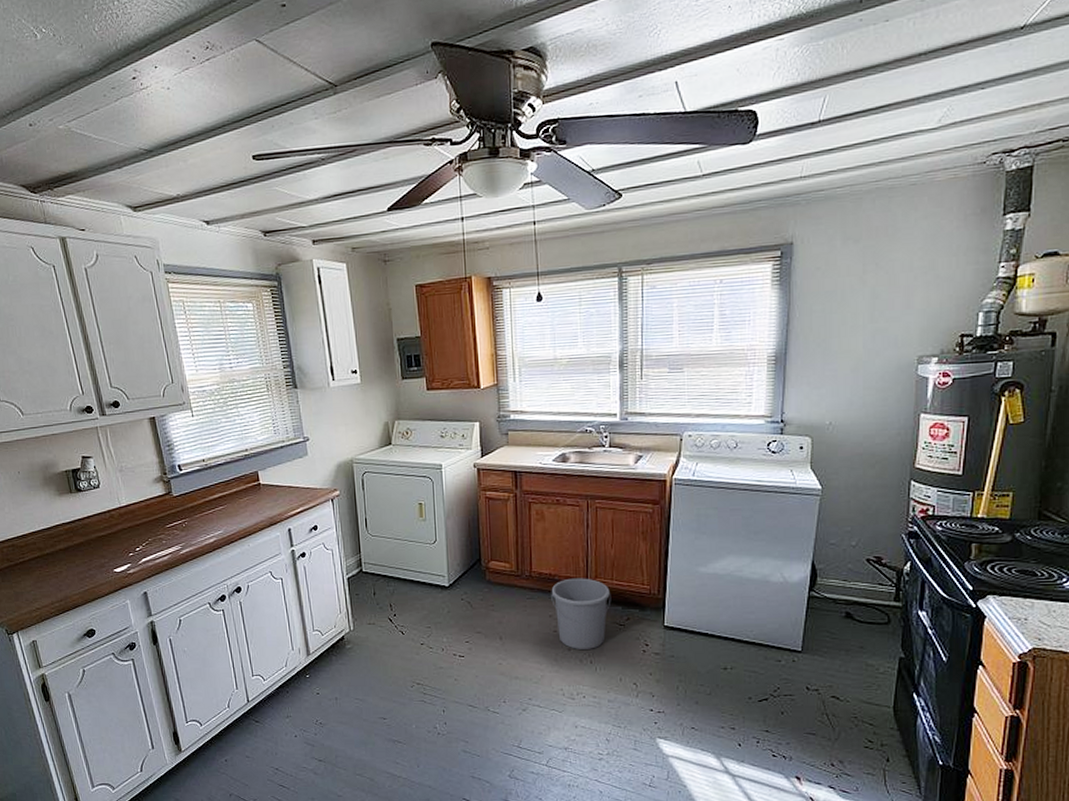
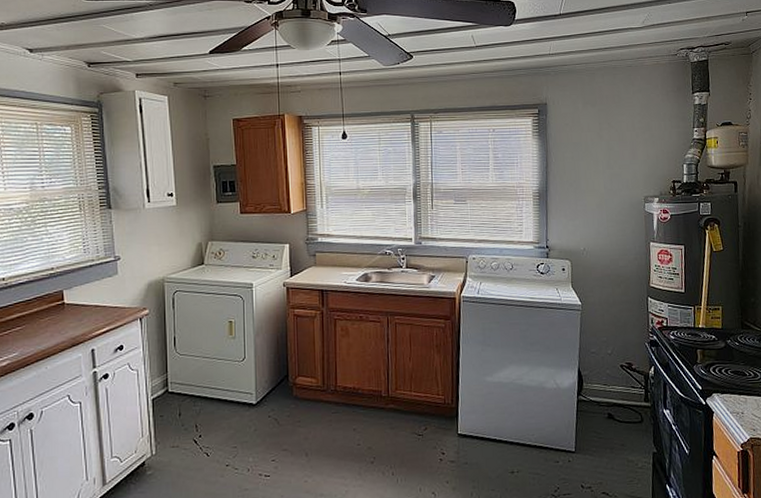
bucket: present [551,578,611,651] -> none [355,390,410,463]

